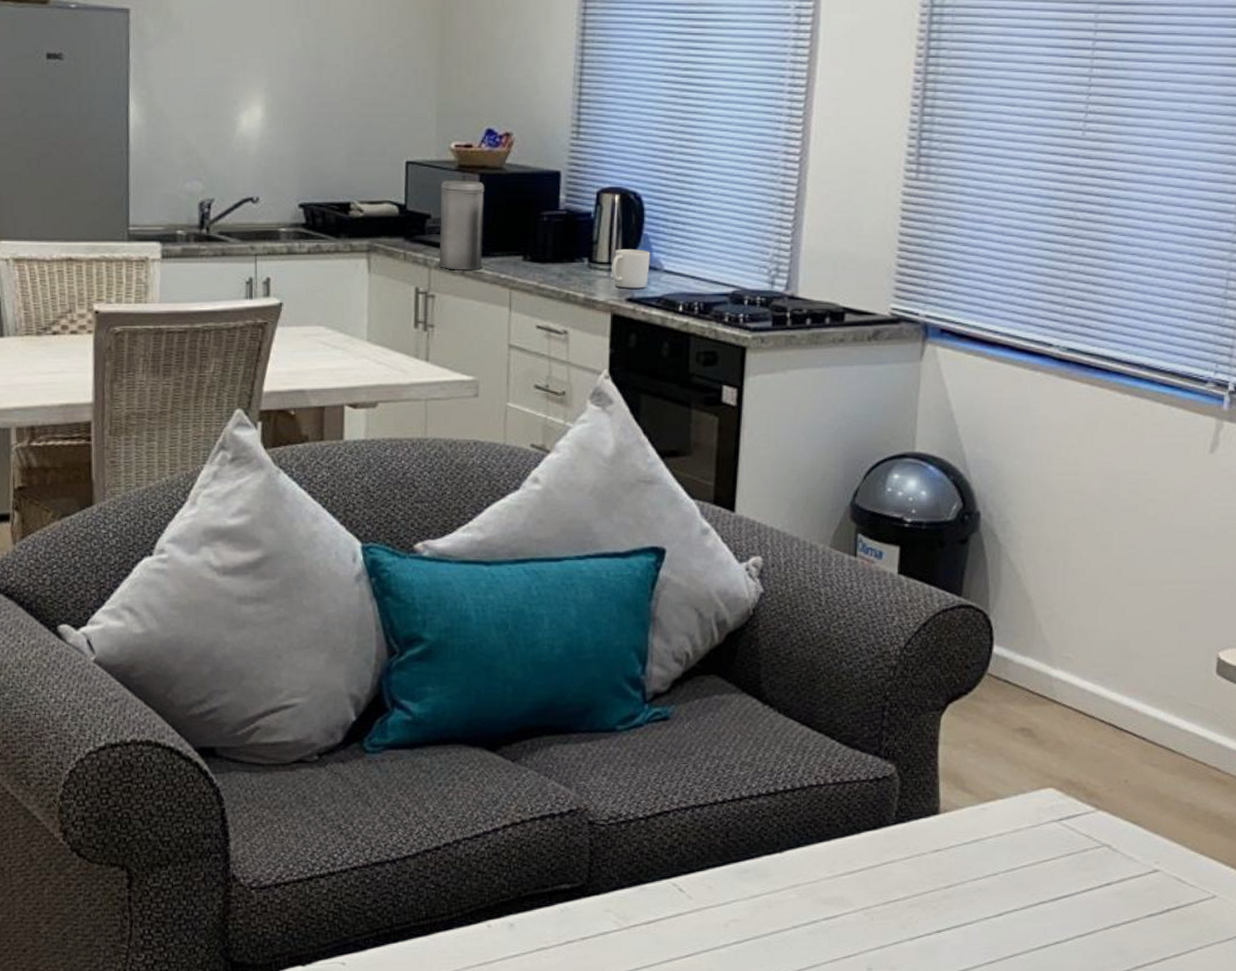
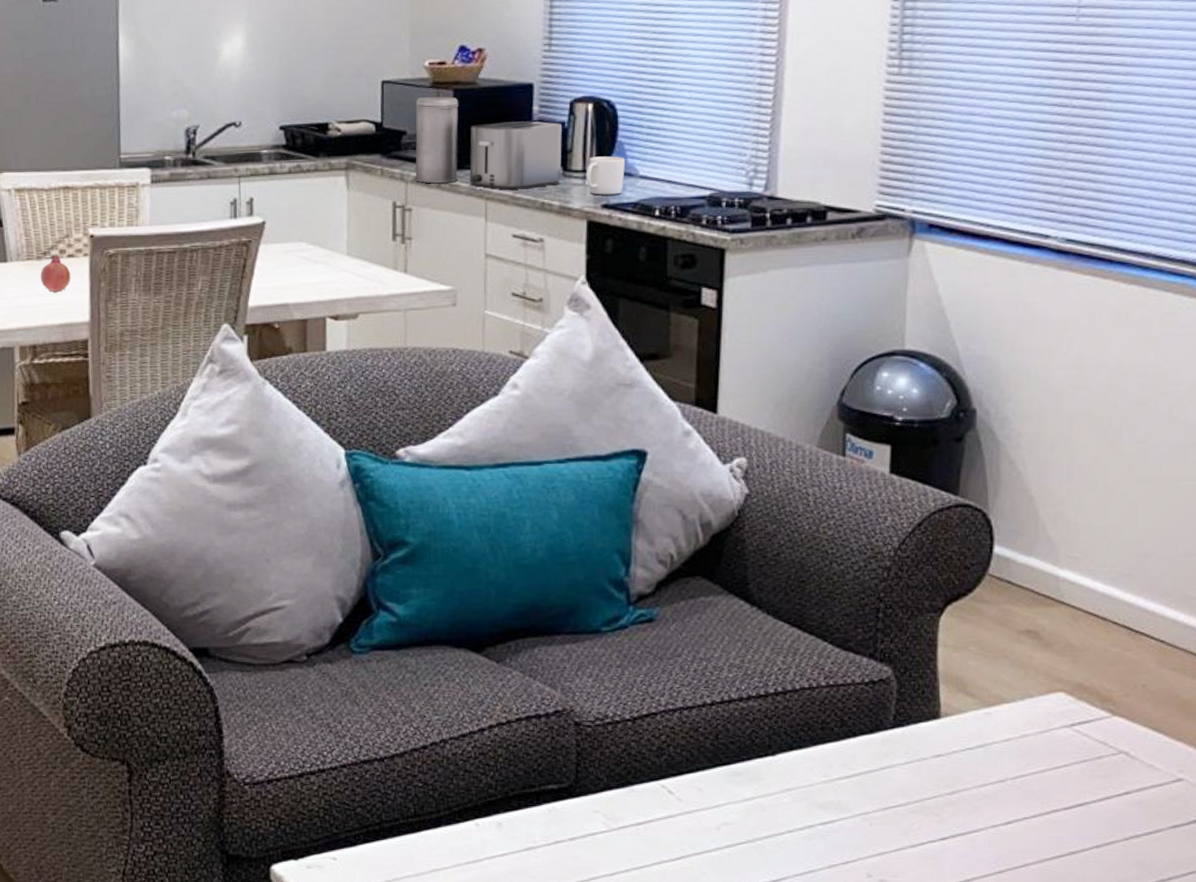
fruit: none [40,331,74,372] -> present [40,255,71,293]
toaster: none [494,210,588,281] -> present [469,121,562,191]

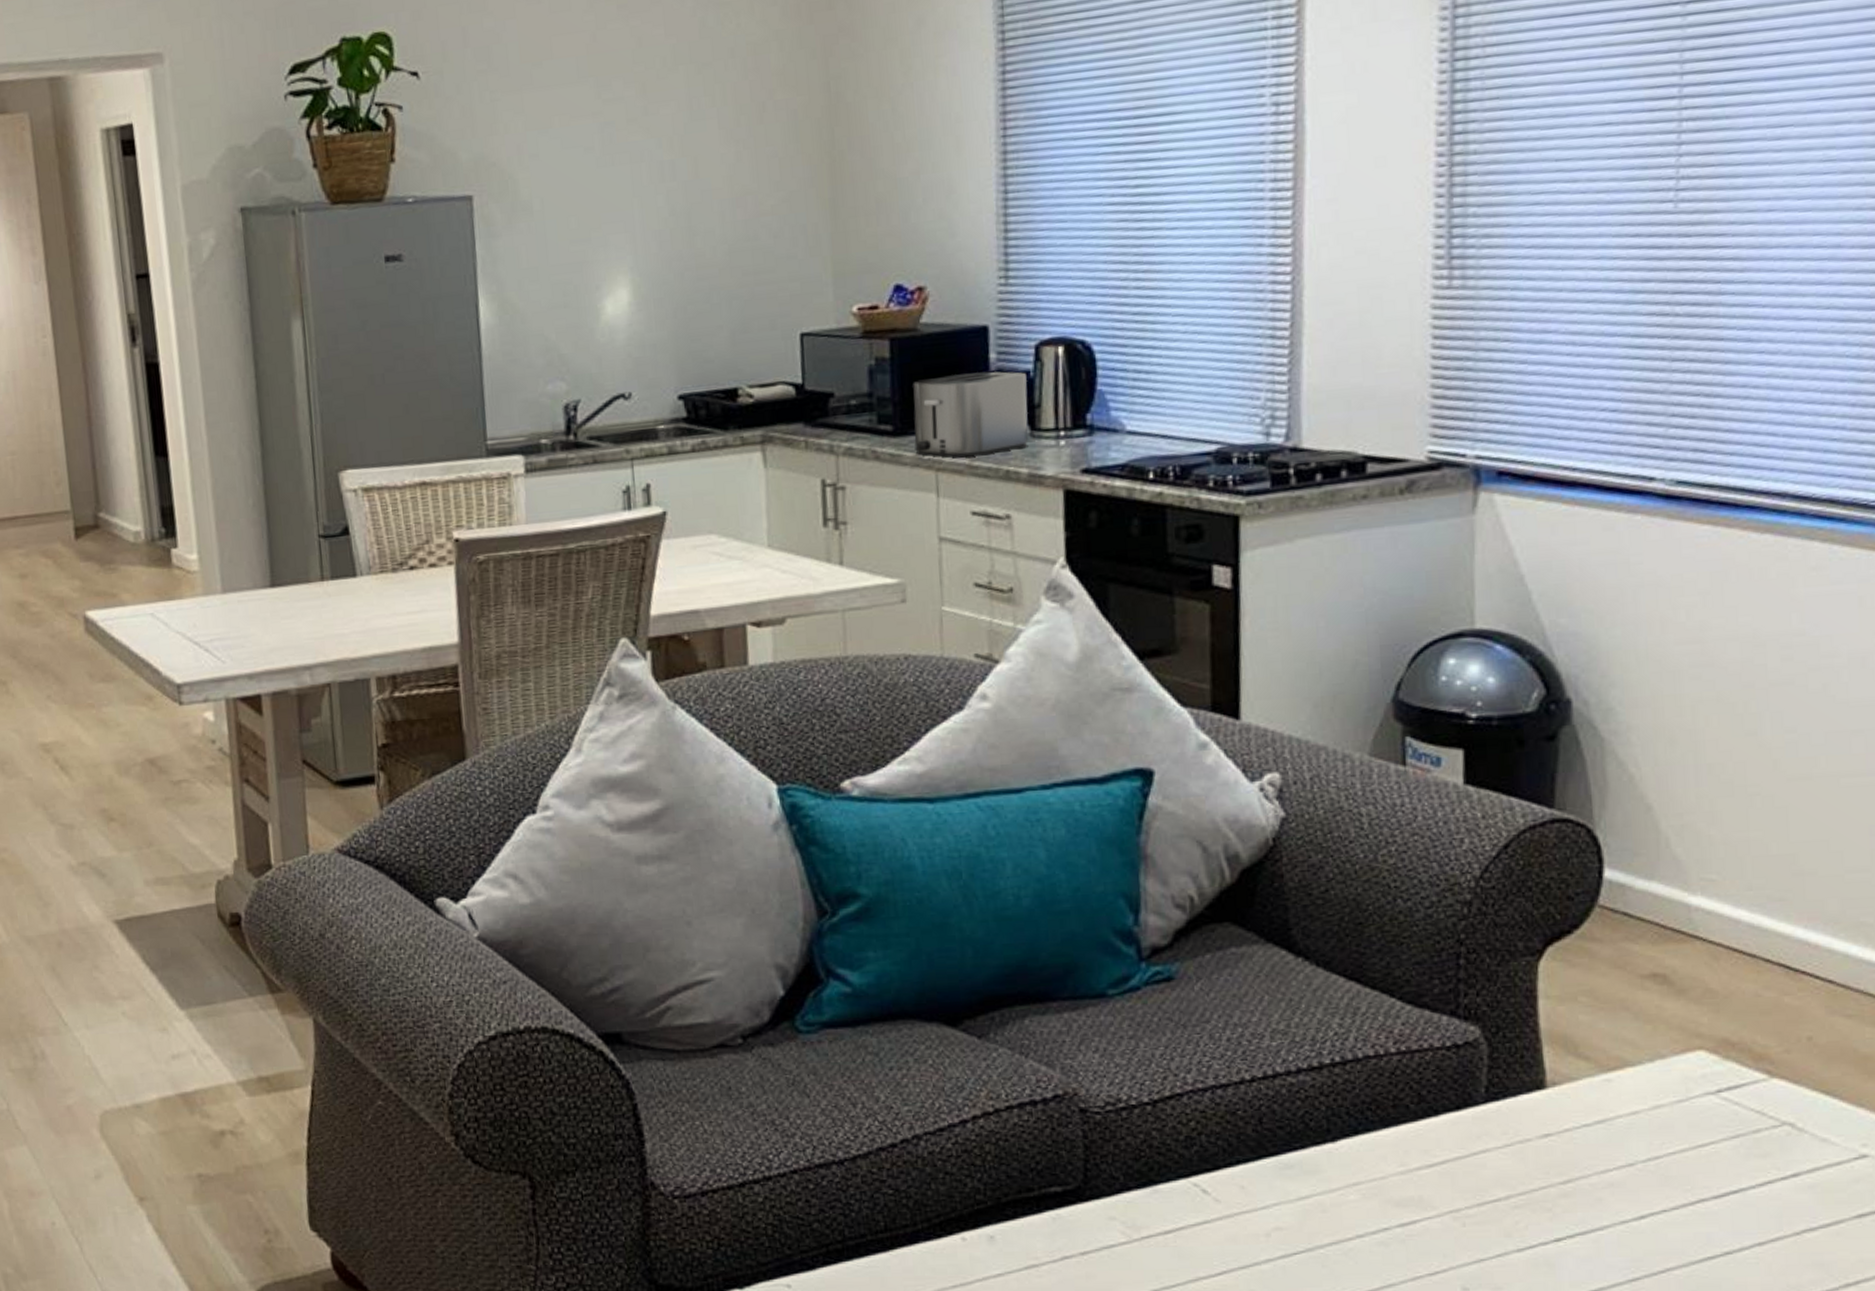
fruit: present [40,255,71,293] -> none [396,565,434,611]
canister: present [414,96,459,184] -> none [843,347,900,456]
mug: present [585,156,625,196] -> none [1059,409,1108,458]

